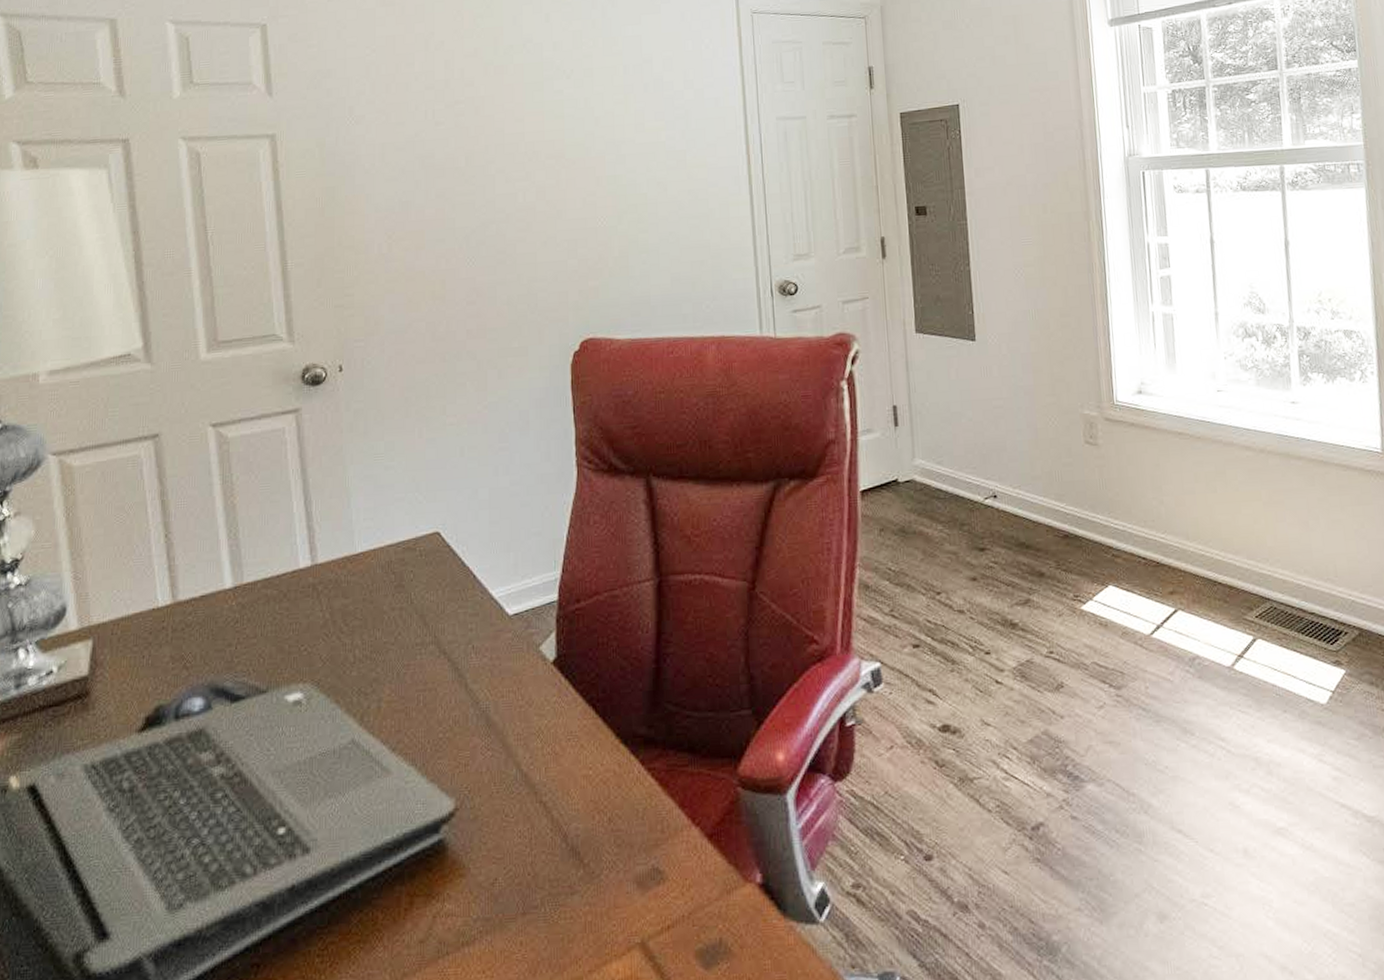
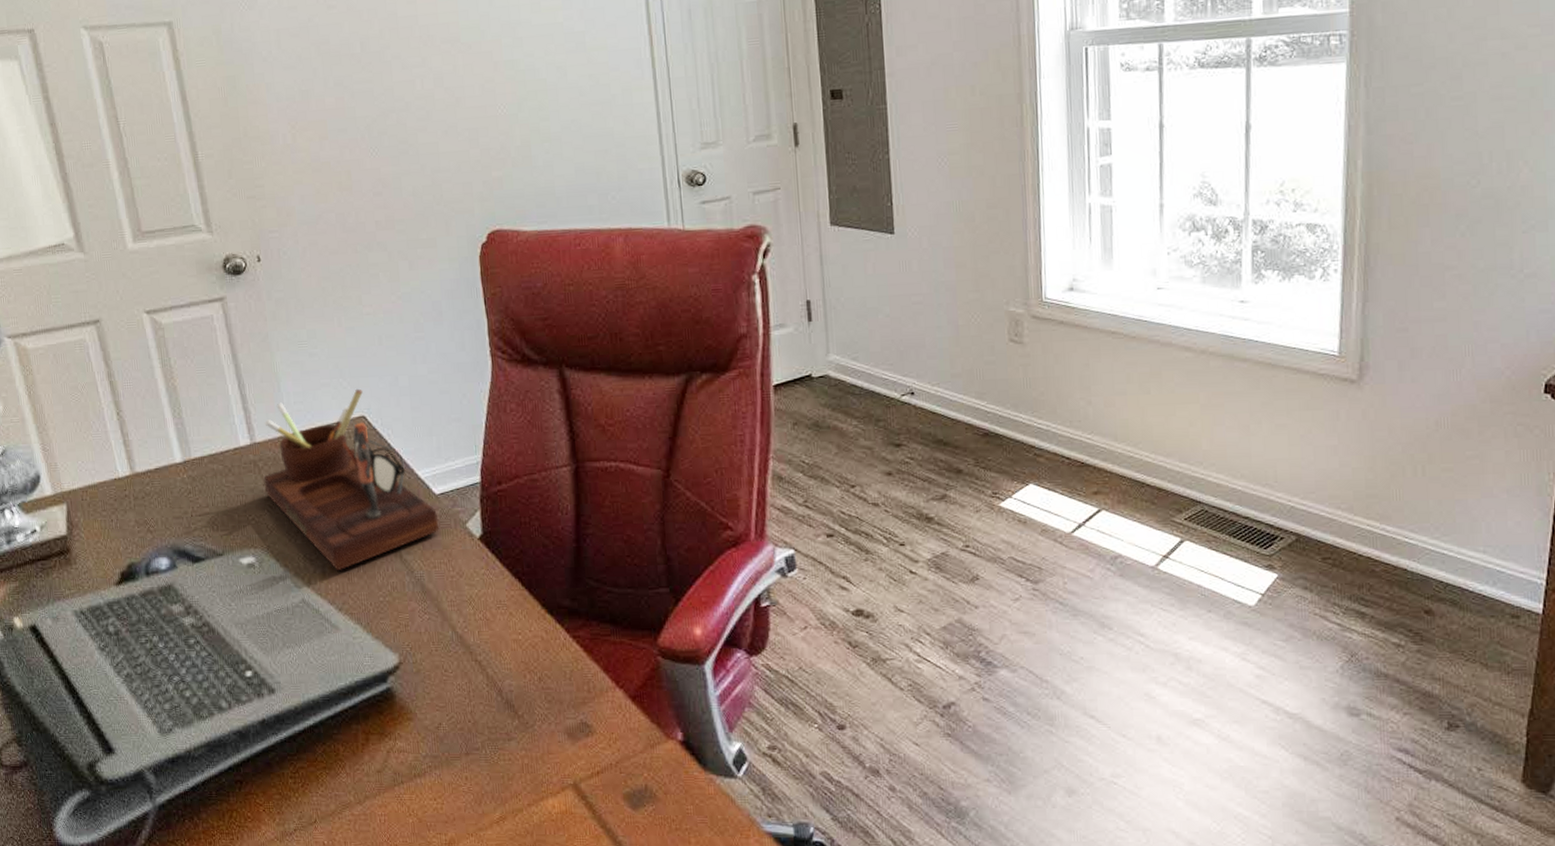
desk organizer: none [322,503,510,706] -> present [263,388,440,571]

